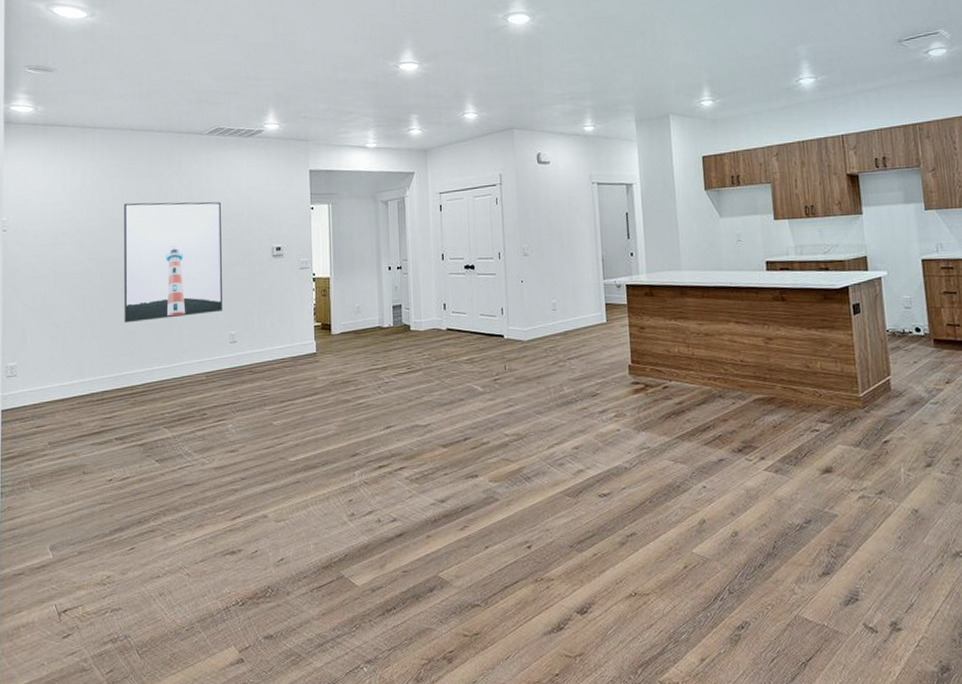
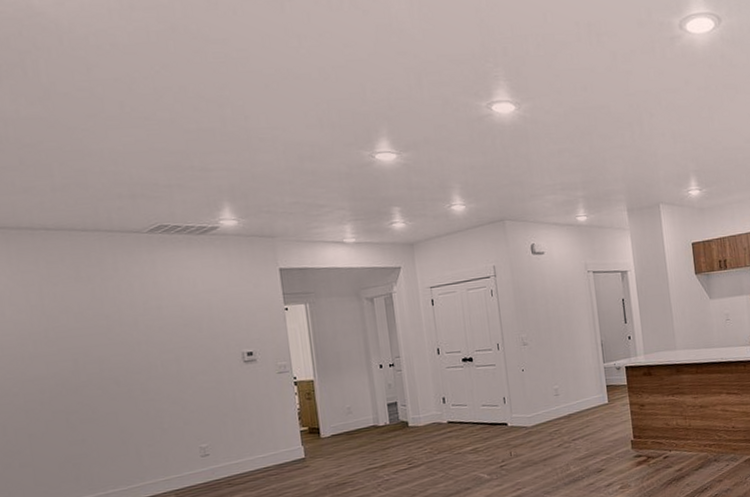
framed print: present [124,201,222,323] -> none [46,306,188,447]

